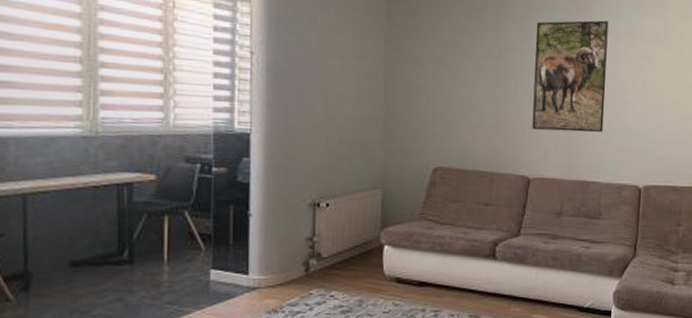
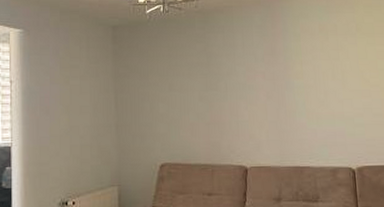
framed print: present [532,20,609,133] -> none [238,22,310,123]

